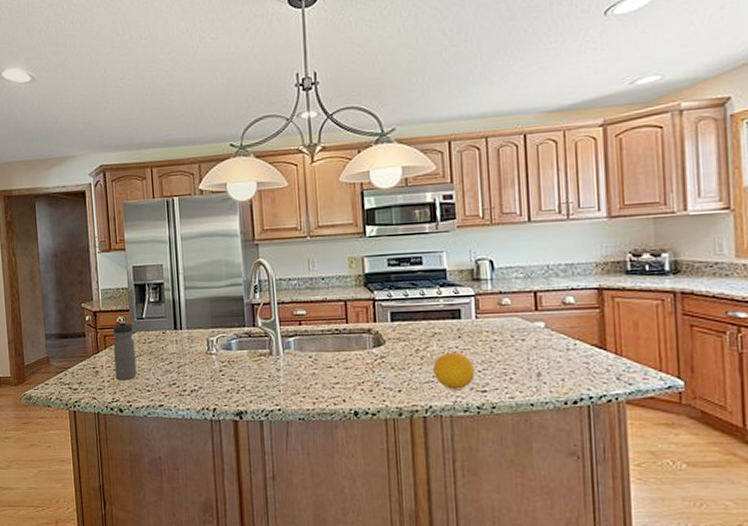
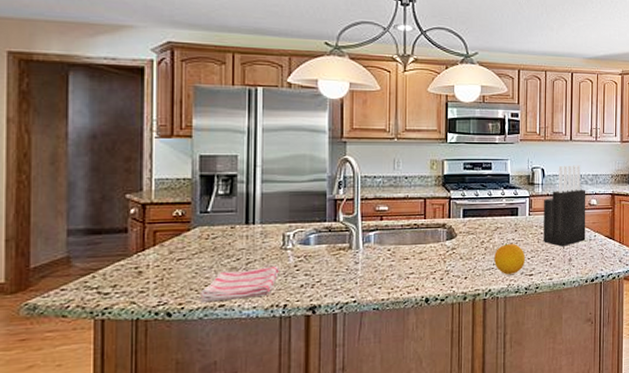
water bottle: present [113,320,137,381] -> none [165,214,195,281]
dish towel: none [143,369,207,402] -> present [200,265,279,303]
knife block: none [495,252,561,357] -> present [544,165,586,247]

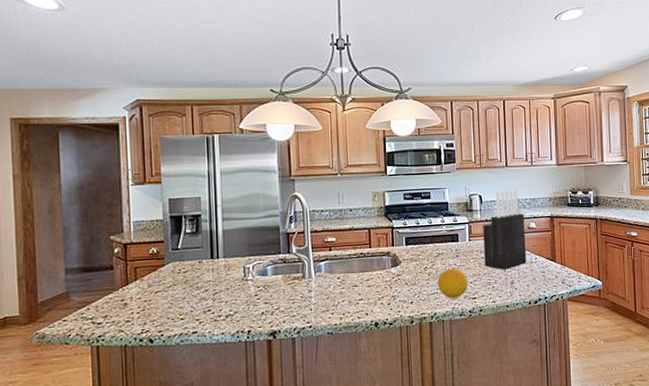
dish towel: present [200,265,279,303] -> none [176,295,242,330]

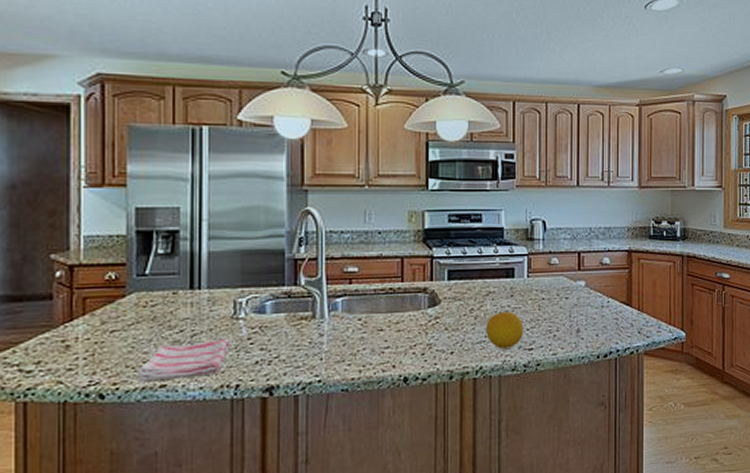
dish towel: none [176,295,242,330] -> present [138,338,230,383]
knife block: present [483,190,527,270] -> none [546,216,597,315]

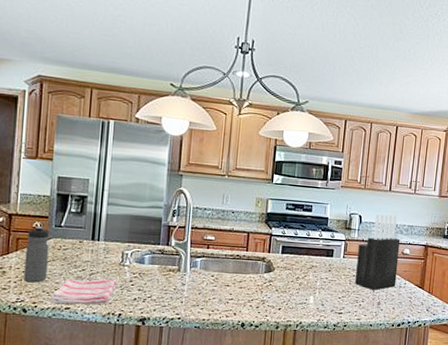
water bottle: none [97,277,130,357] -> present [23,226,50,283]
fruit: present [486,310,524,349] -> none [307,281,337,311]
knife block: none [546,216,597,315] -> present [355,213,401,290]

